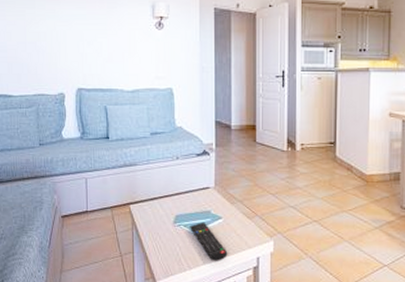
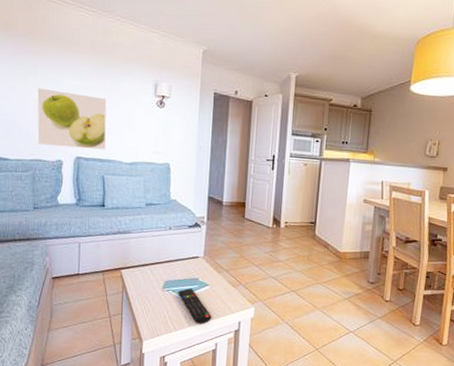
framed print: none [37,20,107,79] -> present [37,88,107,150]

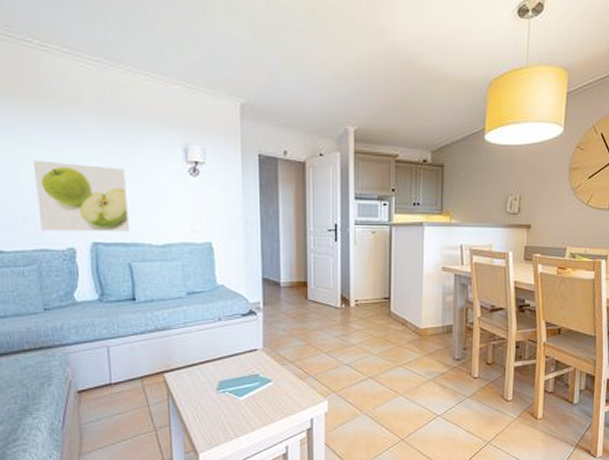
remote control: present [178,288,212,324] -> none [236,386,279,427]

